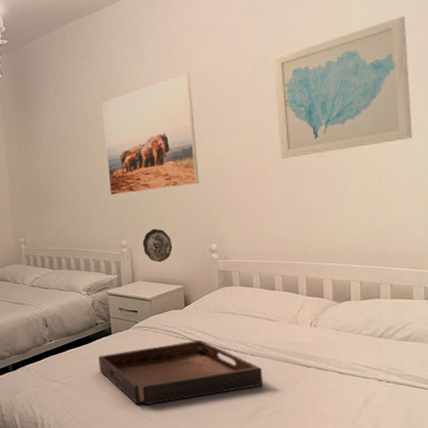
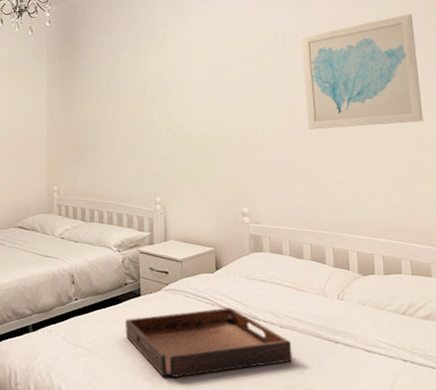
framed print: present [102,72,199,196] -> none [143,41,233,151]
decorative plate: present [142,229,173,262] -> none [176,187,206,222]

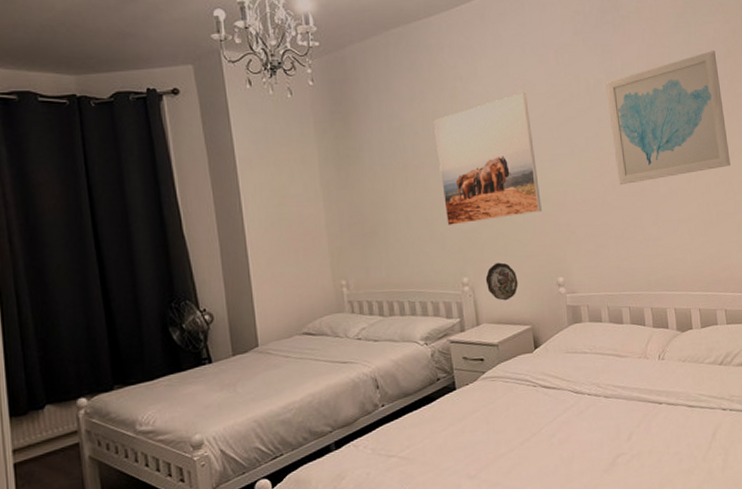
serving tray: present [125,308,292,378] -> none [442,386,619,471]
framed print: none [143,41,233,151] -> present [434,92,542,227]
decorative plate: none [176,187,206,222] -> present [485,262,519,301]

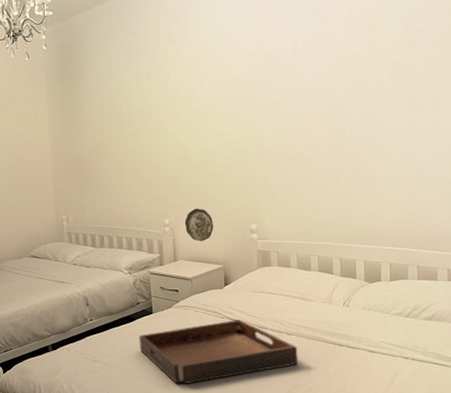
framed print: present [434,92,542,227] -> none [147,53,241,175]
serving tray: none [442,386,619,471] -> present [139,320,298,384]
wall art: present [606,50,731,186] -> none [313,8,440,143]

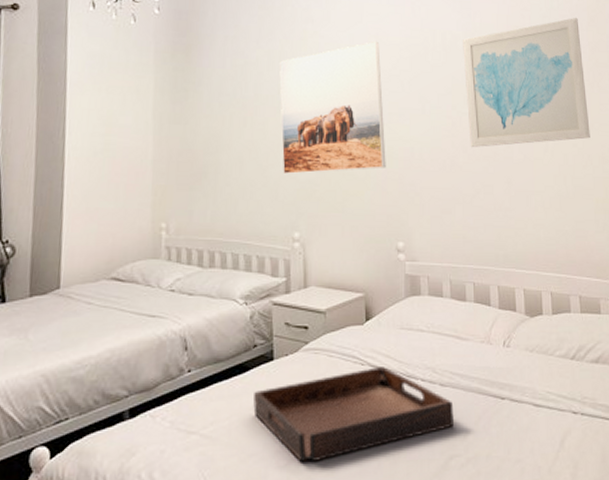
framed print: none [147,53,241,175] -> present [279,41,386,175]
decorative plate: present [184,208,214,242] -> none [318,219,354,263]
wall art: none [313,8,440,143] -> present [463,17,590,148]

